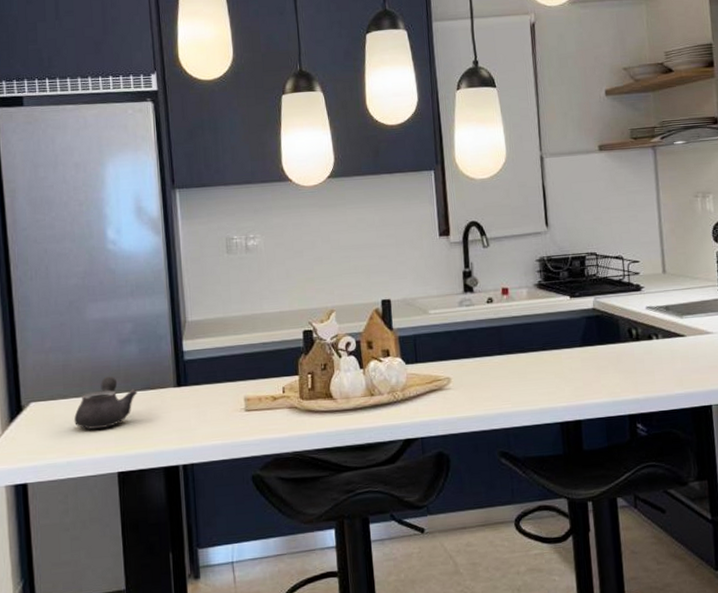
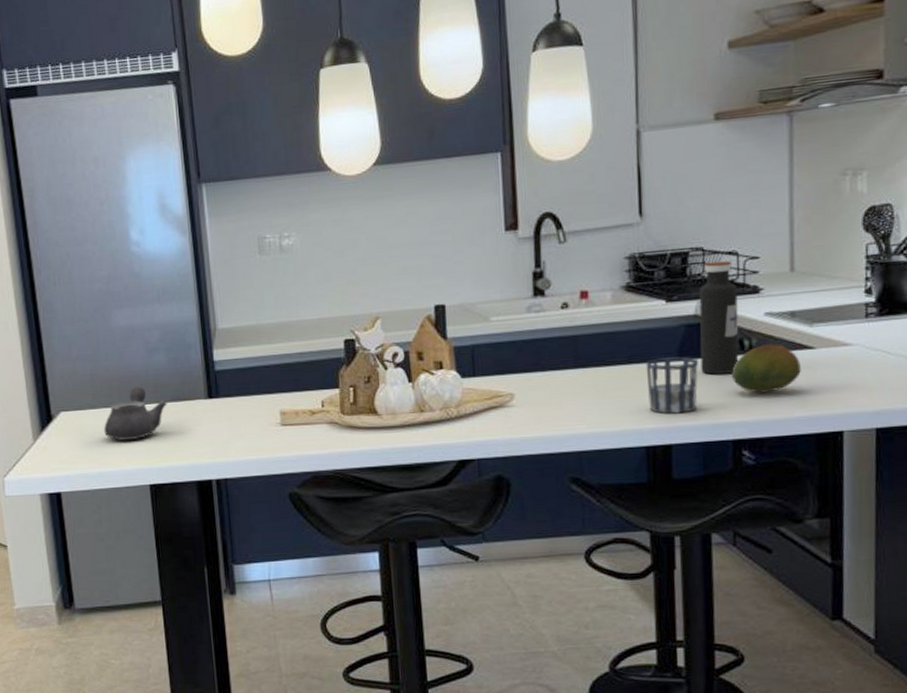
cup: none [557,343,599,393] -> present [645,356,699,414]
water bottle: none [595,263,629,359] -> present [699,260,739,375]
fruit: none [624,332,677,375] -> present [732,344,801,393]

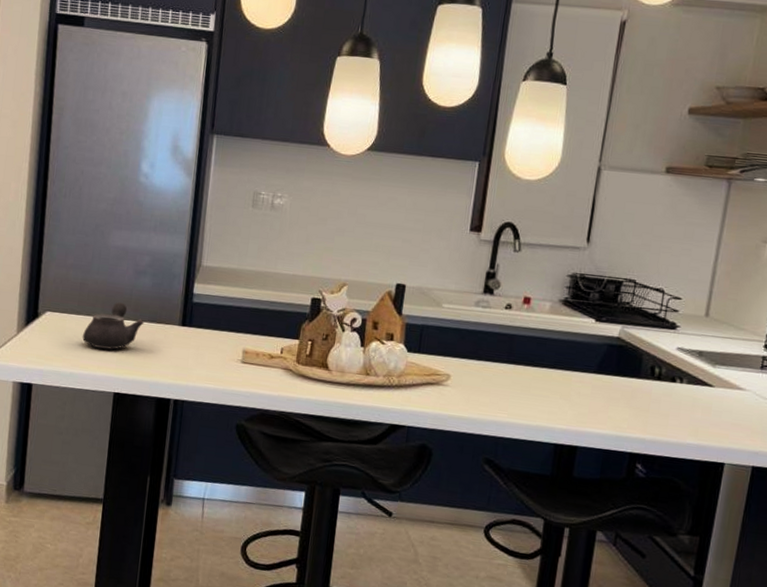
cup: present [645,356,699,414] -> none [564,368,614,421]
water bottle: present [699,260,739,375] -> none [614,293,658,394]
fruit: present [732,344,801,393] -> none [639,375,700,418]

